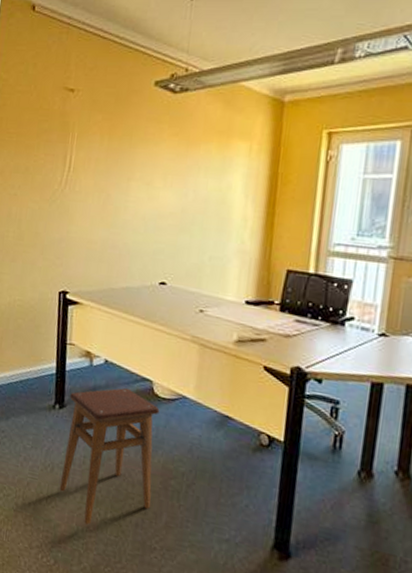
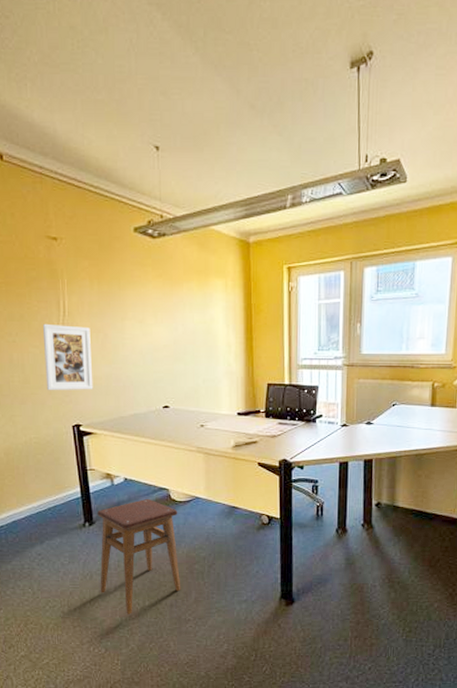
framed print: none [39,178,94,255] -> present [42,323,94,391]

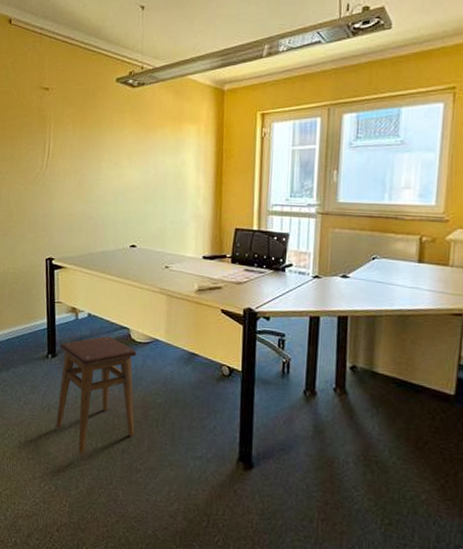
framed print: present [42,323,94,391] -> none [26,163,70,226]

